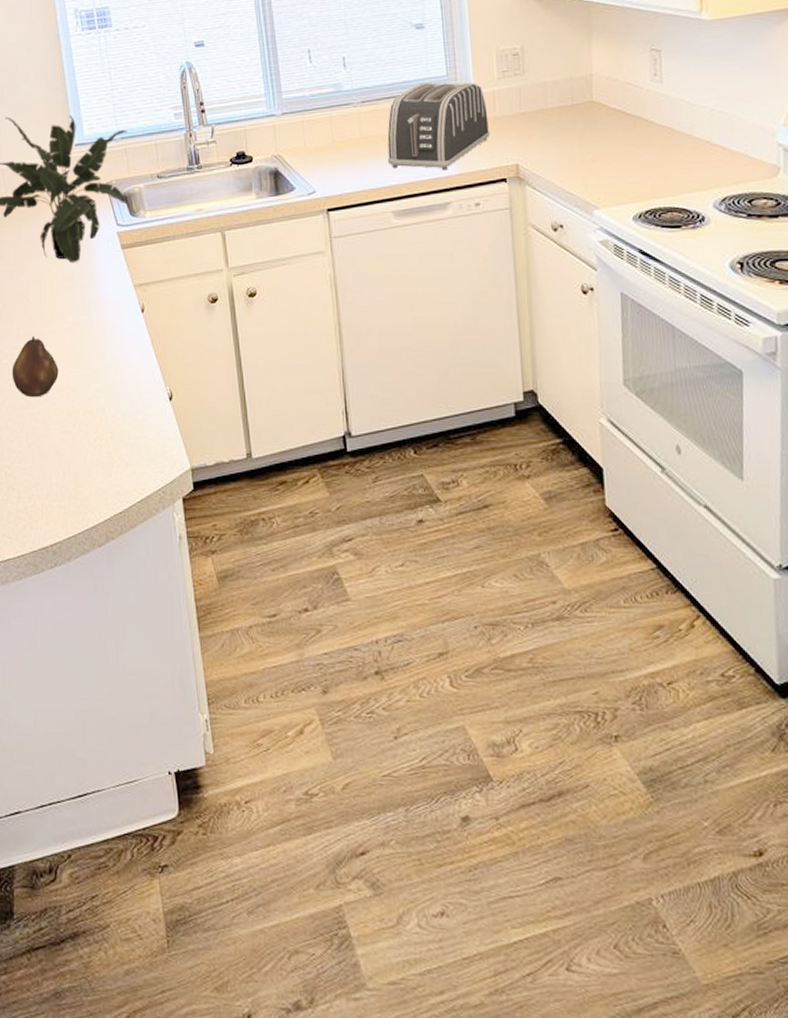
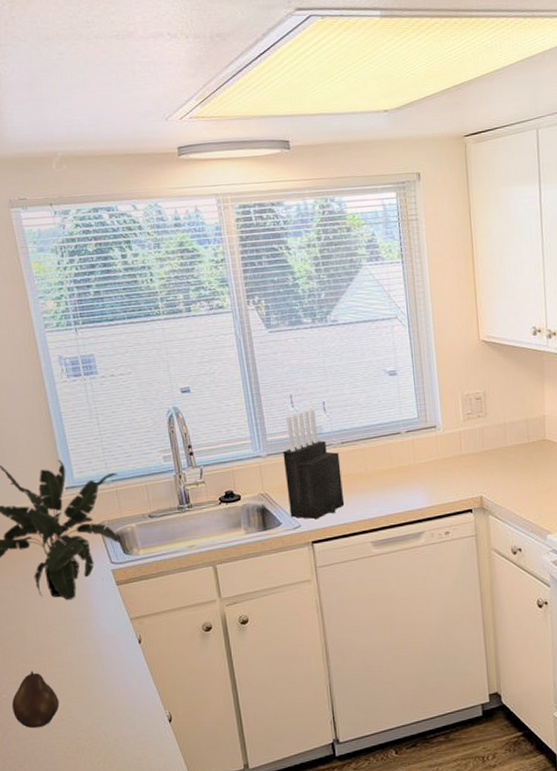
knife block: none [299,64,364,185] -> present [283,409,345,520]
toaster: present [387,83,491,170] -> none [365,424,458,504]

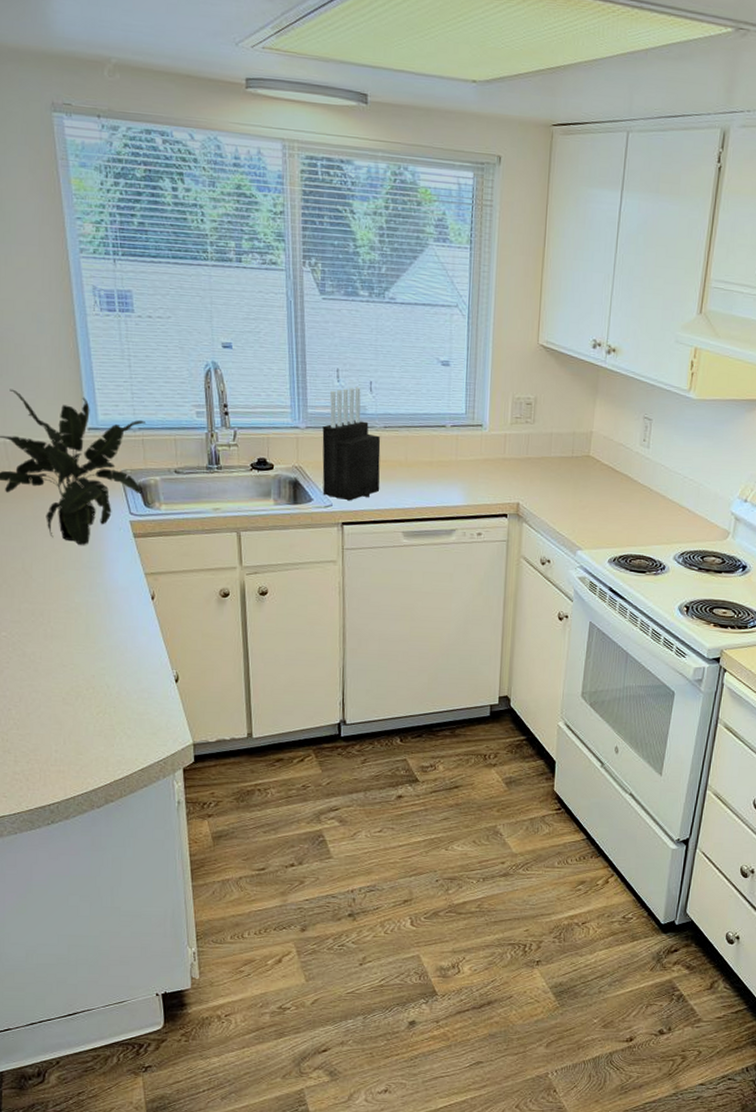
fruit: present [11,671,60,728] -> none [11,612,62,670]

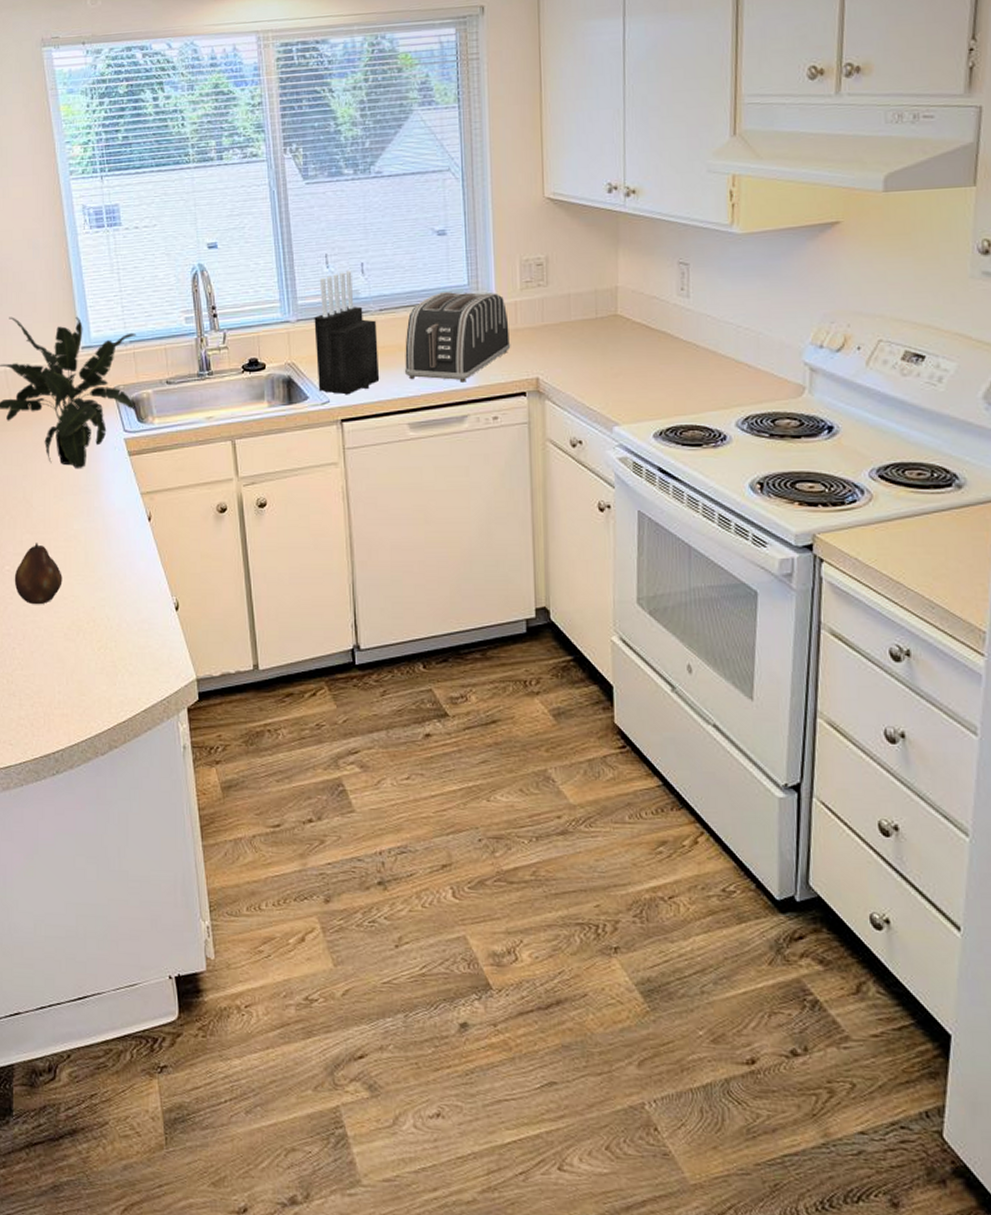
fruit: none [11,612,62,670] -> present [14,543,62,604]
toaster: none [402,418,498,500] -> present [404,292,511,382]

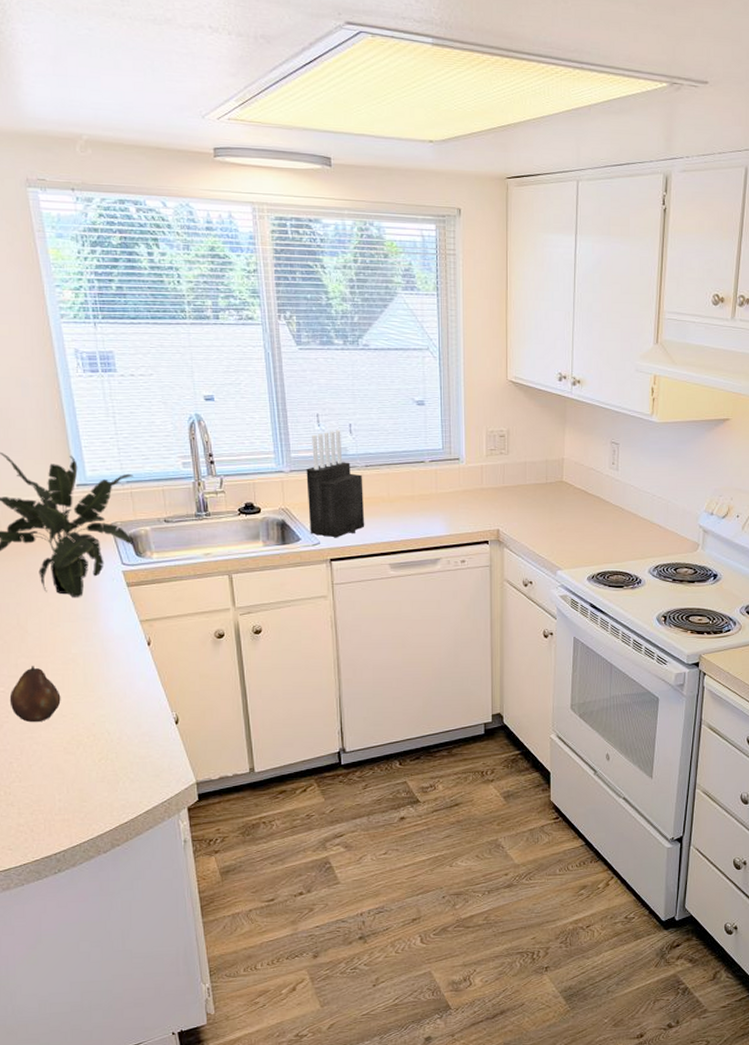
toaster: present [404,292,511,382] -> none [386,454,477,531]

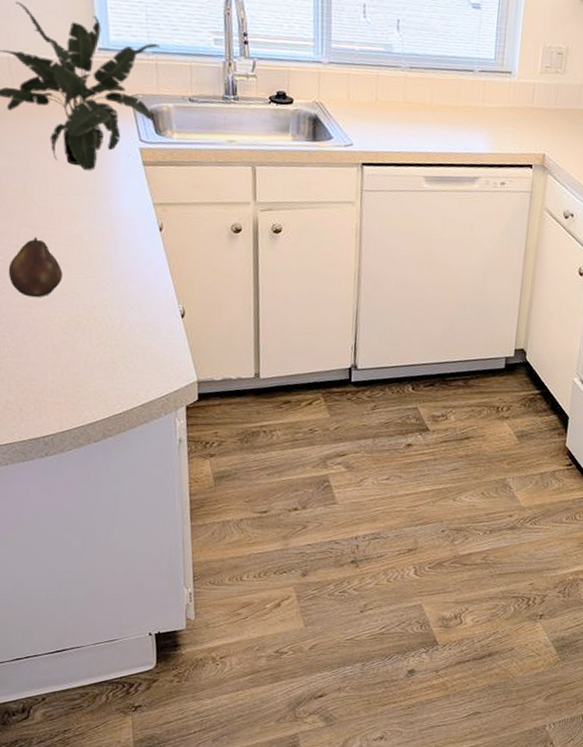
knife block: present [306,430,365,538] -> none [343,24,406,141]

